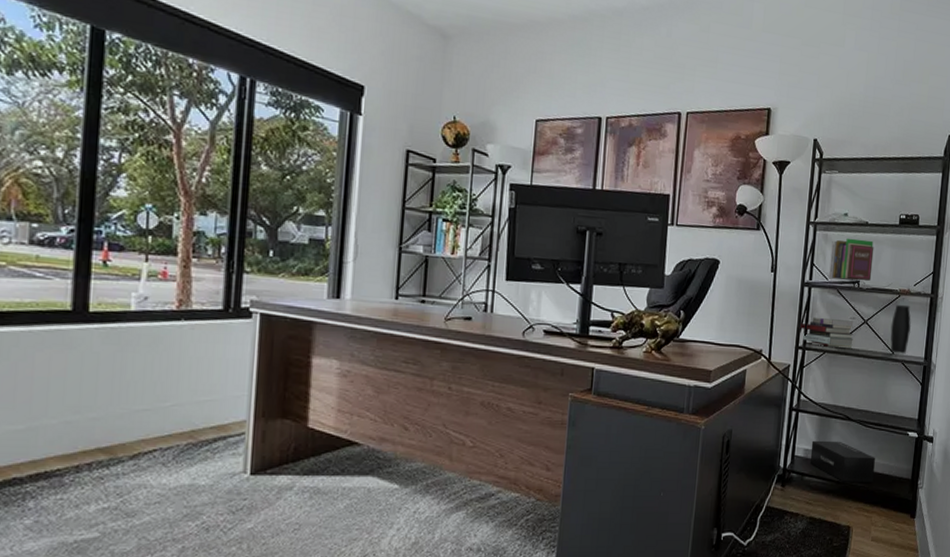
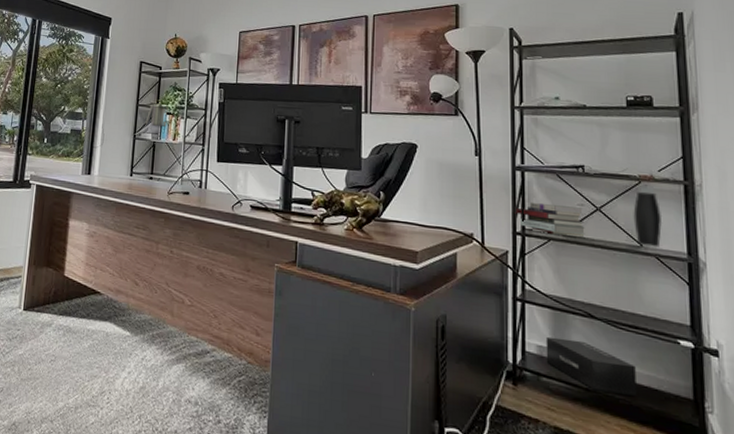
books: none [414,206,445,238] -> present [145,103,168,128]
books: present [829,238,874,282] -> none [543,121,599,166]

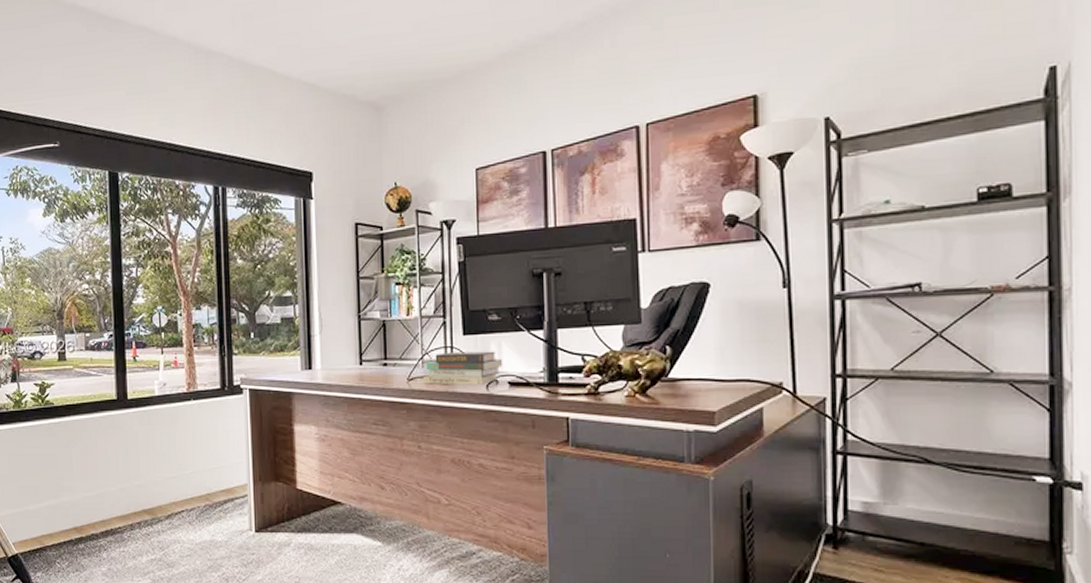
books: none [181,174,248,205] -> present [423,351,503,385]
books: present [515,202,585,237] -> none [834,334,922,371]
box: present [545,336,637,396] -> none [872,490,981,545]
vase: present [633,191,663,248] -> none [982,305,1020,372]

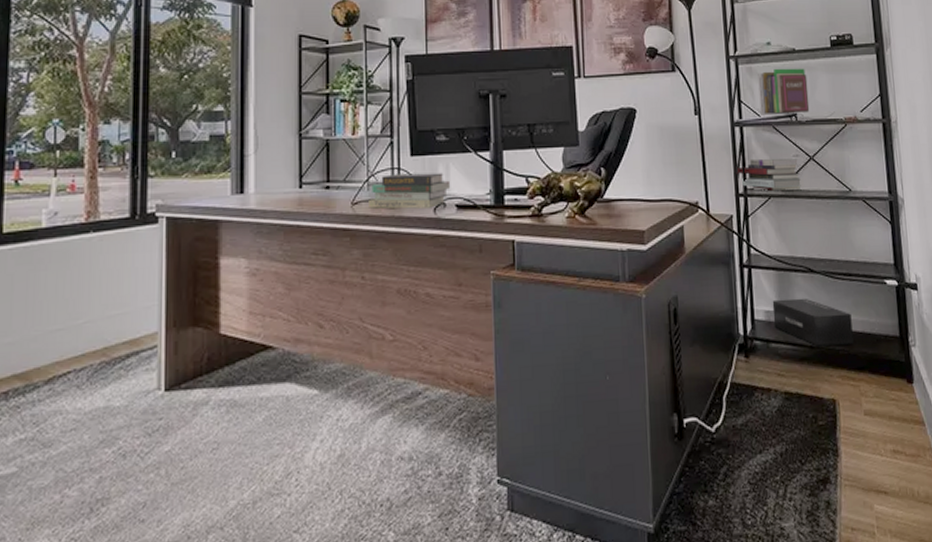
books: present [370,272,397,303] -> none [313,88,342,120]
books: none [834,334,922,371] -> present [736,158,801,191]
books: none [870,228,941,285] -> present [758,68,810,114]
box: none [872,490,981,545] -> present [772,298,854,346]

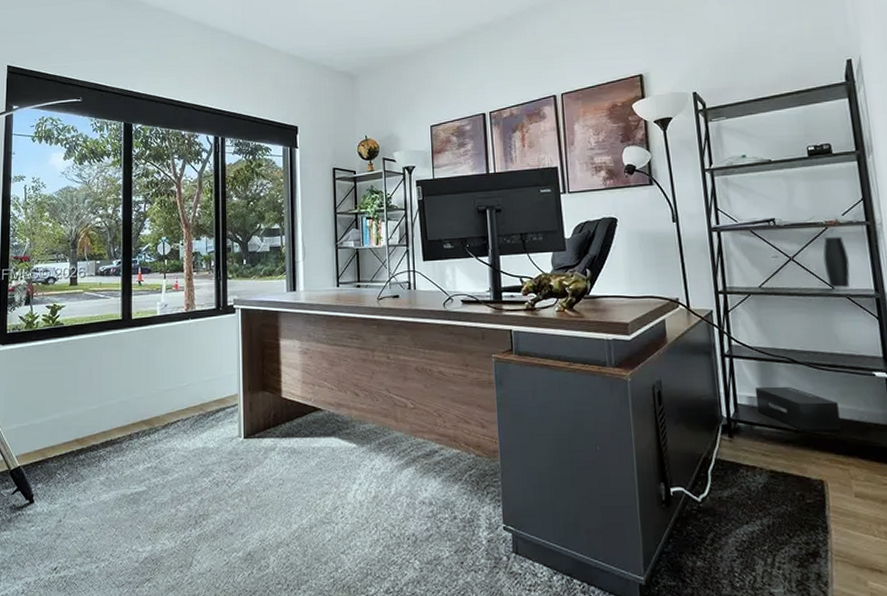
books: present [369,173,451,209] -> none [391,274,457,304]
books: present [736,158,801,191] -> none [715,259,782,289]
books: present [758,68,810,114] -> none [734,177,788,220]
vase: none [841,134,866,191] -> present [823,236,850,288]

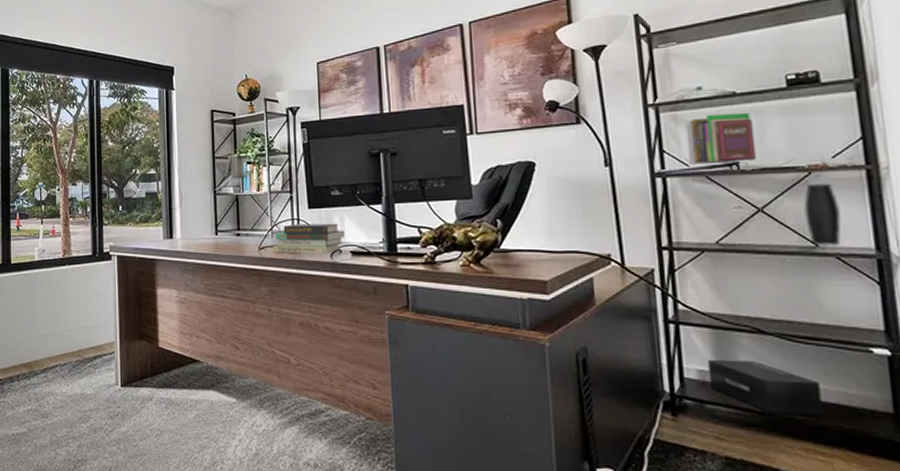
books: none [345,209,368,234] -> present [224,153,248,179]
books: none [391,274,457,304] -> present [273,223,346,254]
books: none [734,177,788,220] -> present [685,112,757,164]

